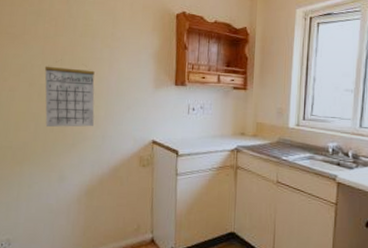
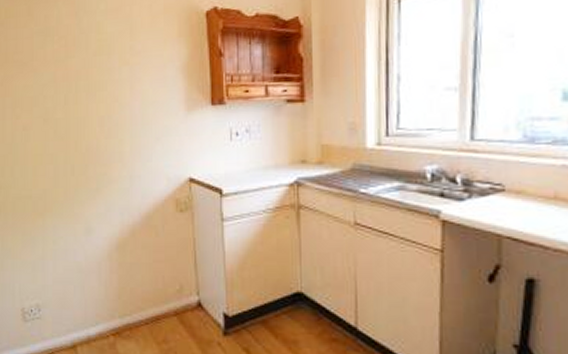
calendar: present [44,66,95,128] -> none [58,95,118,171]

